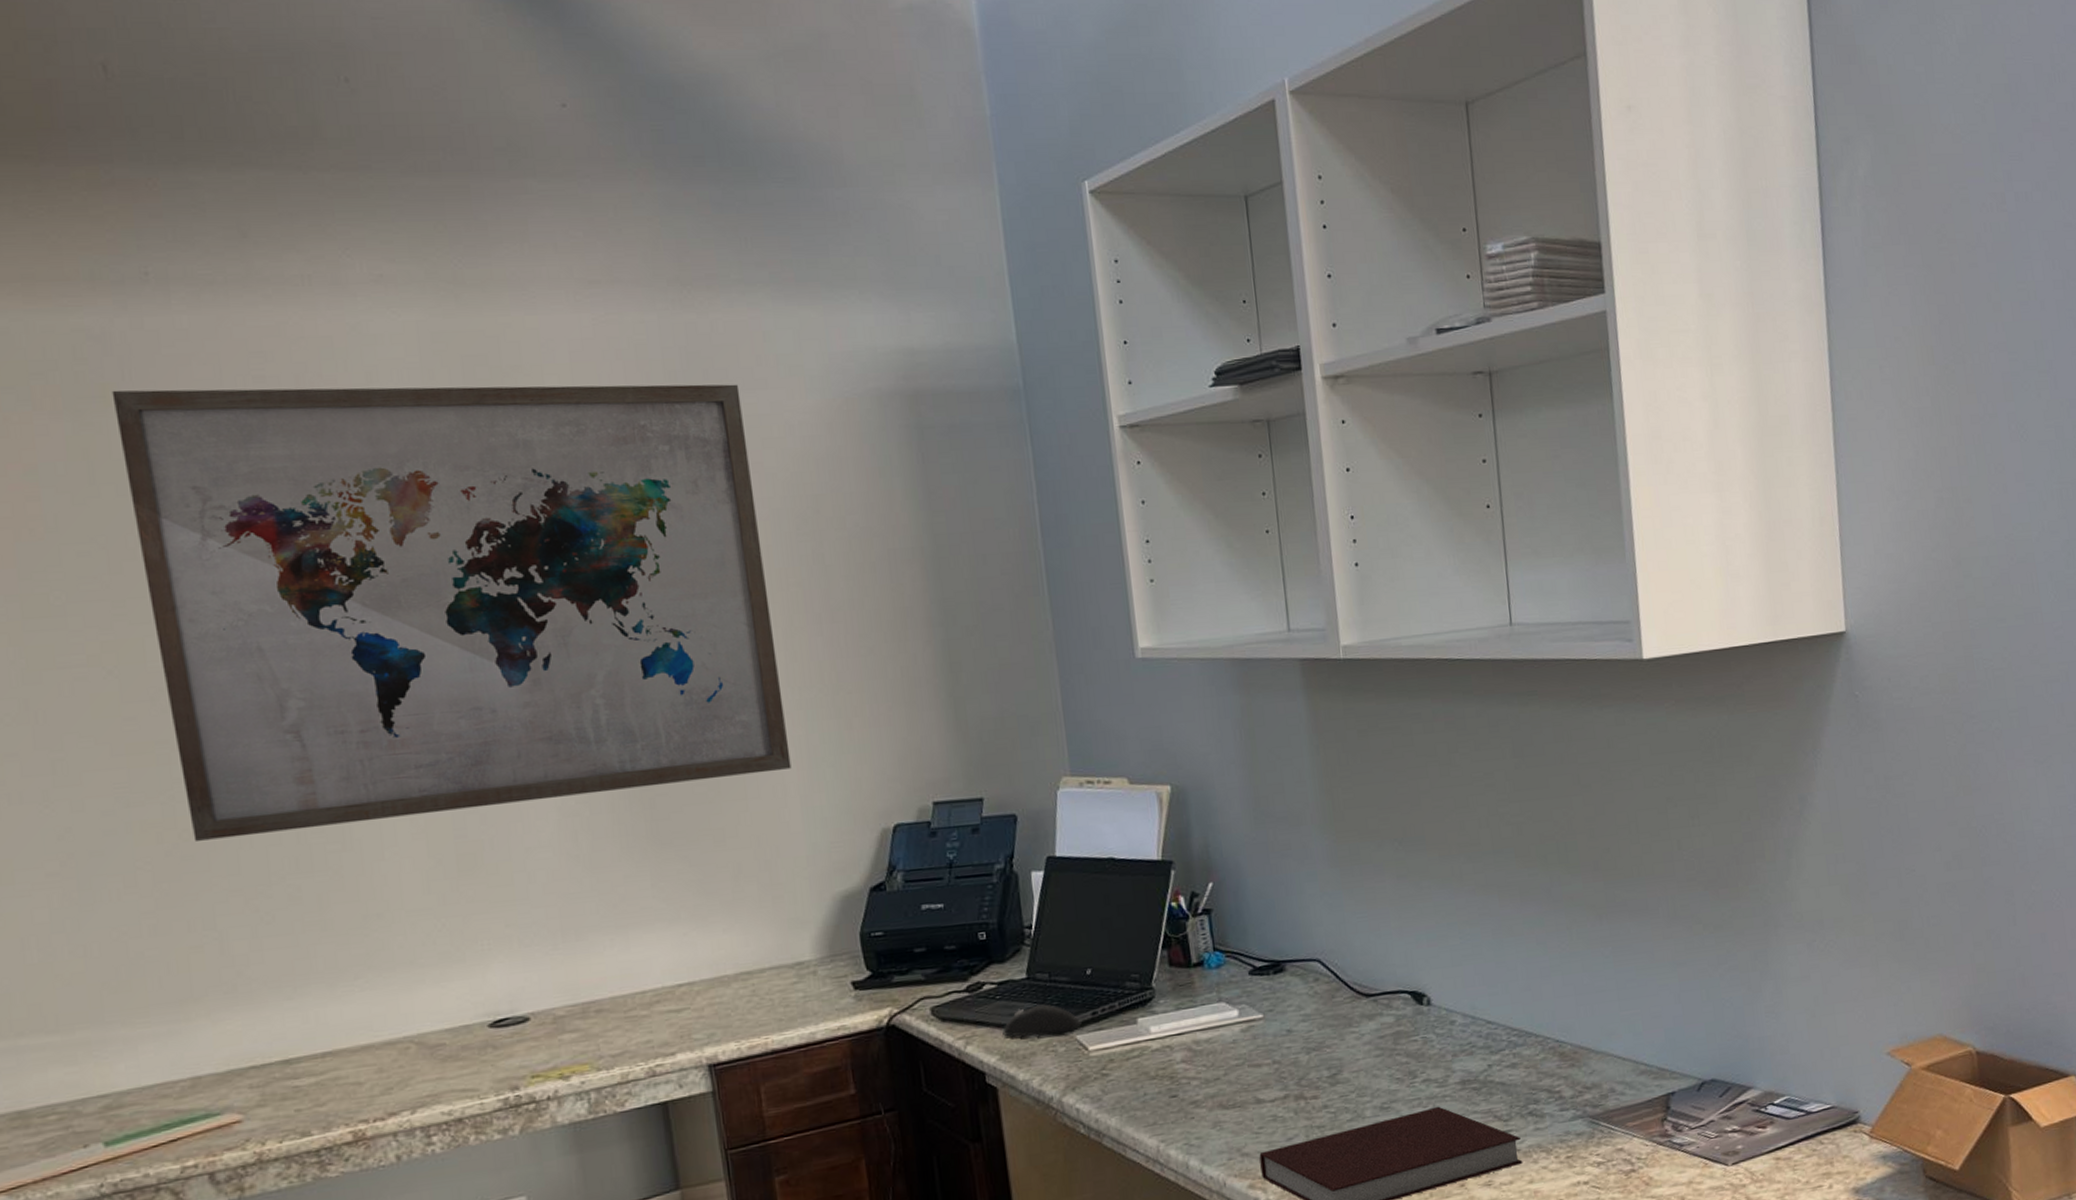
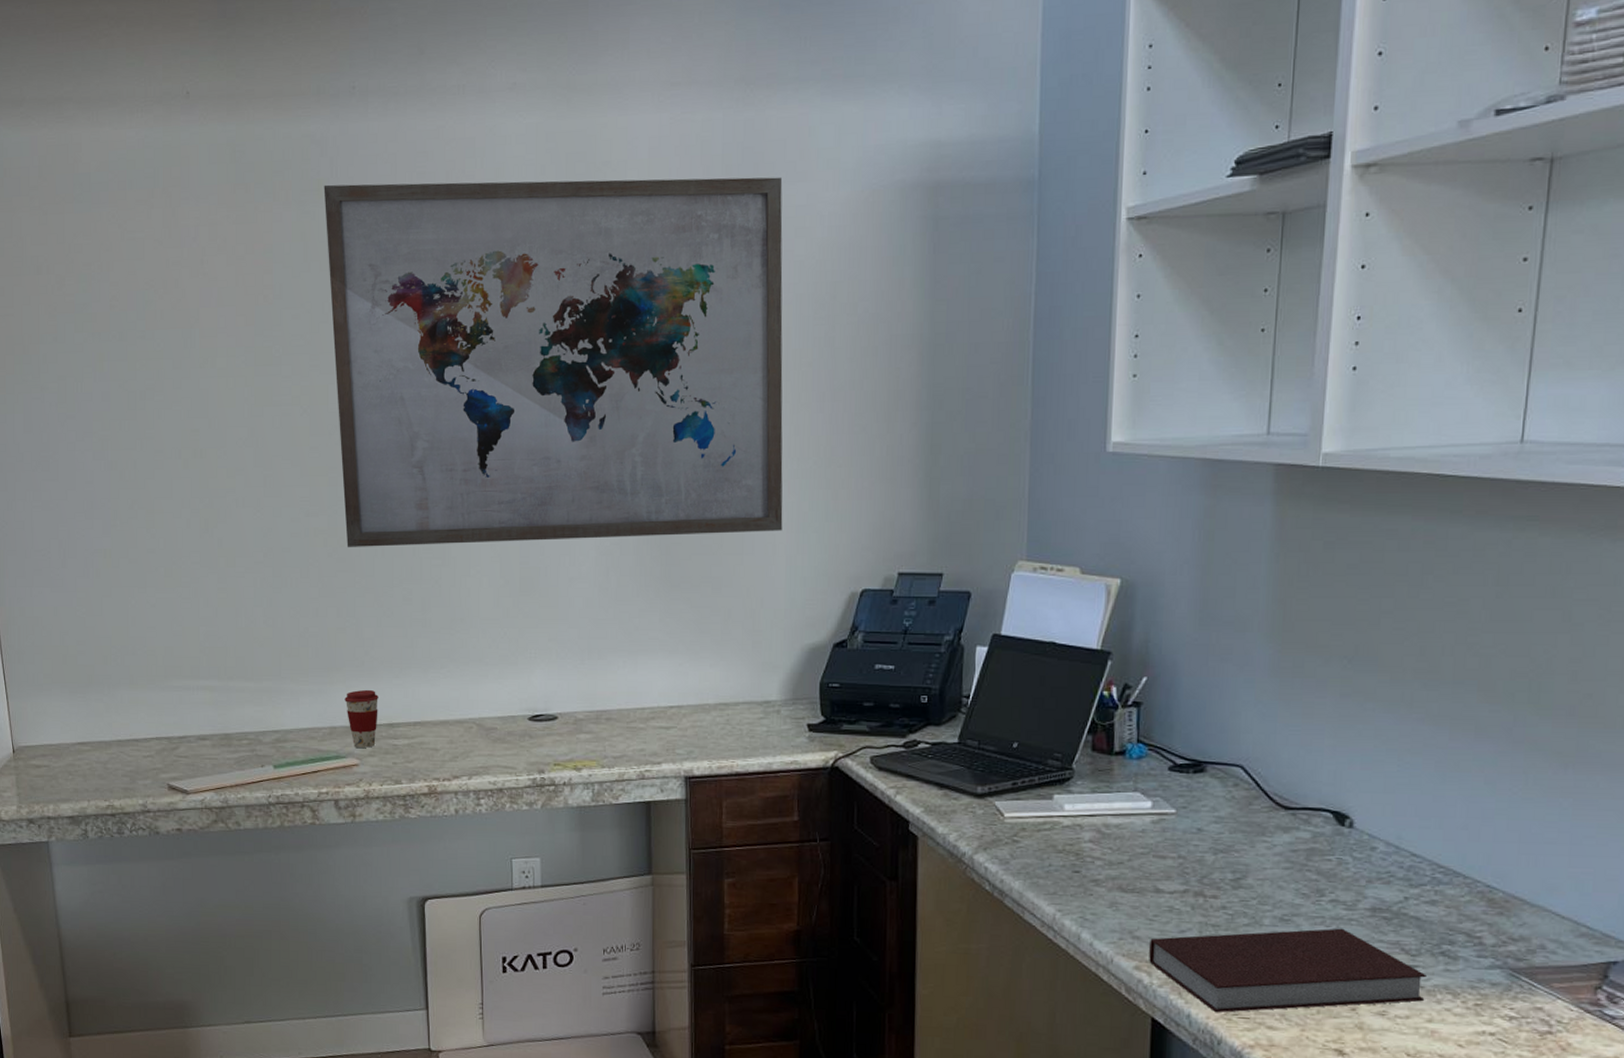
coffee cup: none [211,1020,266,1099] -> present [344,689,378,748]
mouse: present [1002,1004,1082,1038] -> none [929,768,1001,799]

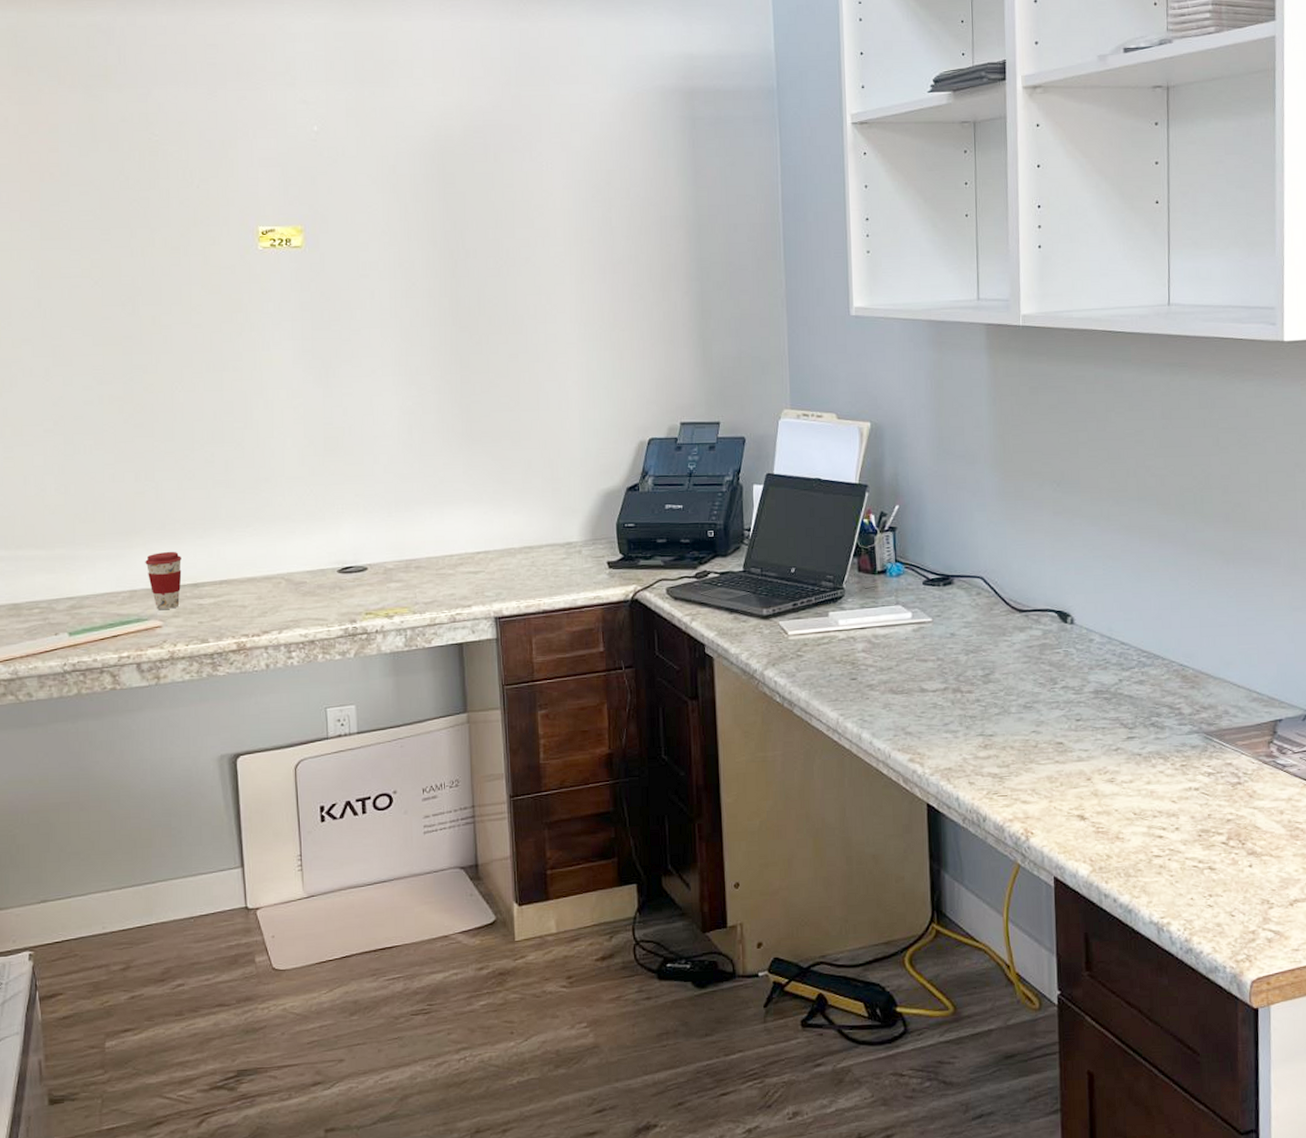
wall art: present [323,177,783,547] -> none [111,71,574,413]
notebook: present [1149,928,1426,1013] -> none [920,710,1143,794]

